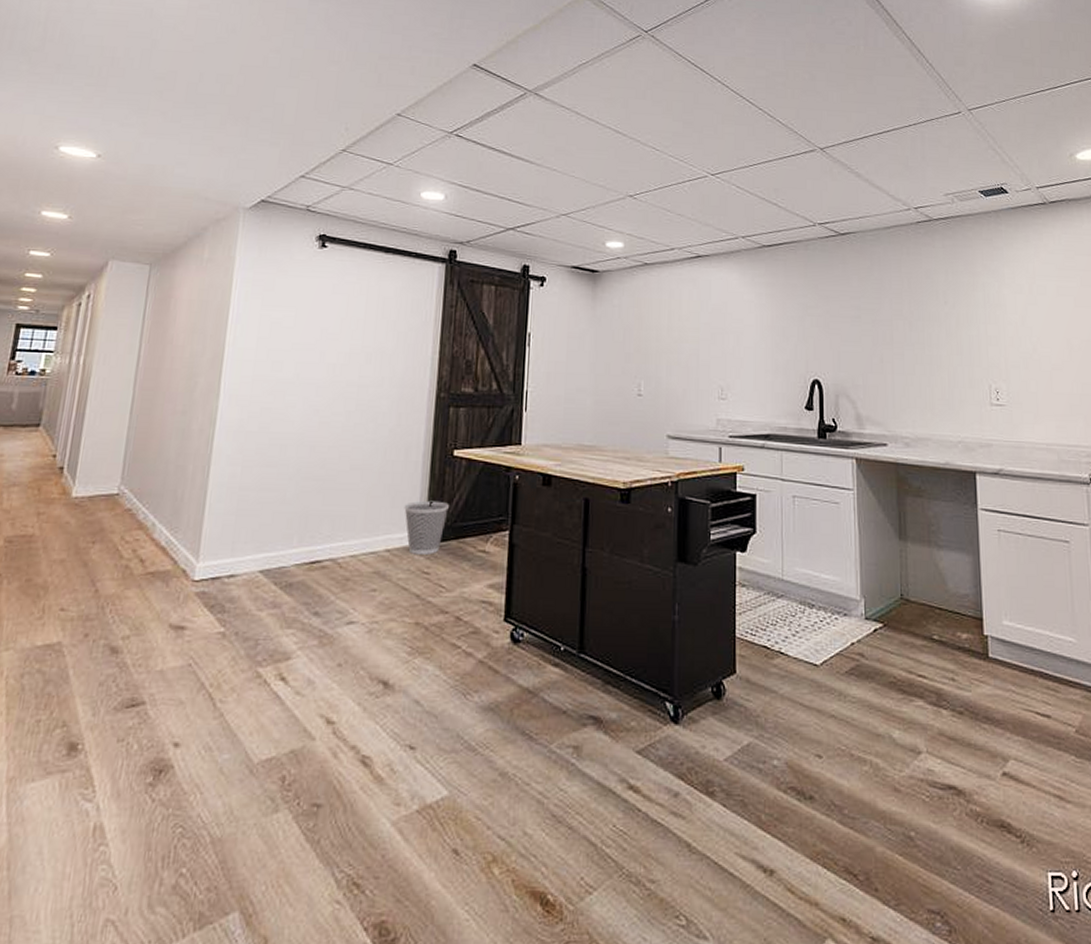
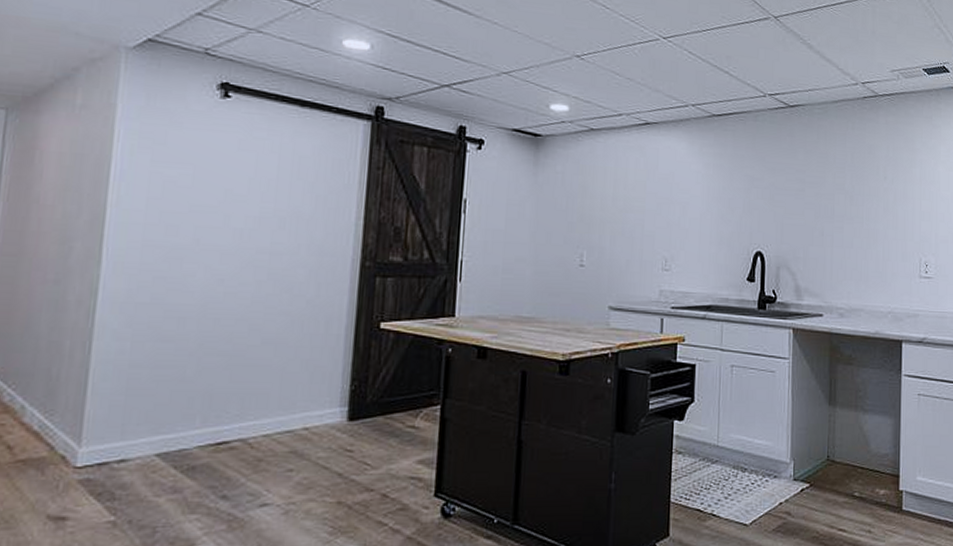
wastebasket: present [404,500,449,555] -> none [324,375,375,432]

